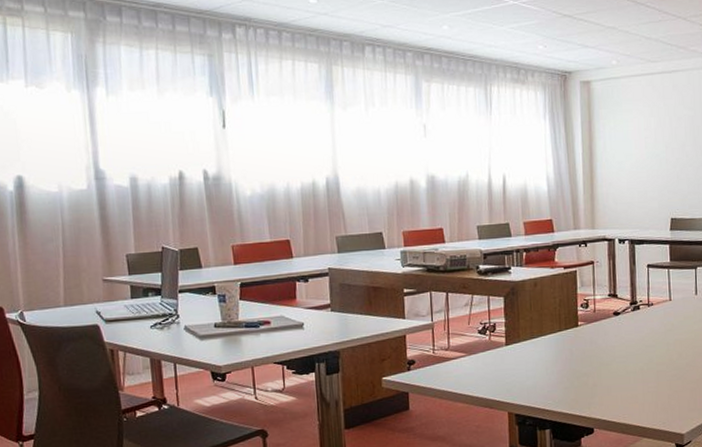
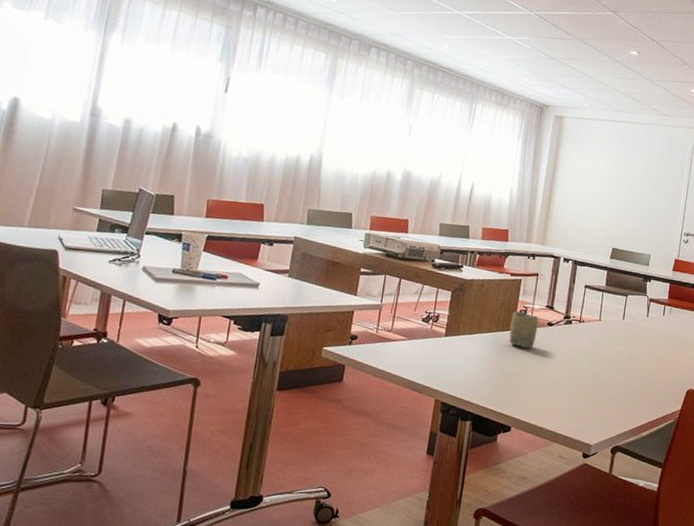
cup: none [573,306,604,344] -> present [509,311,539,349]

